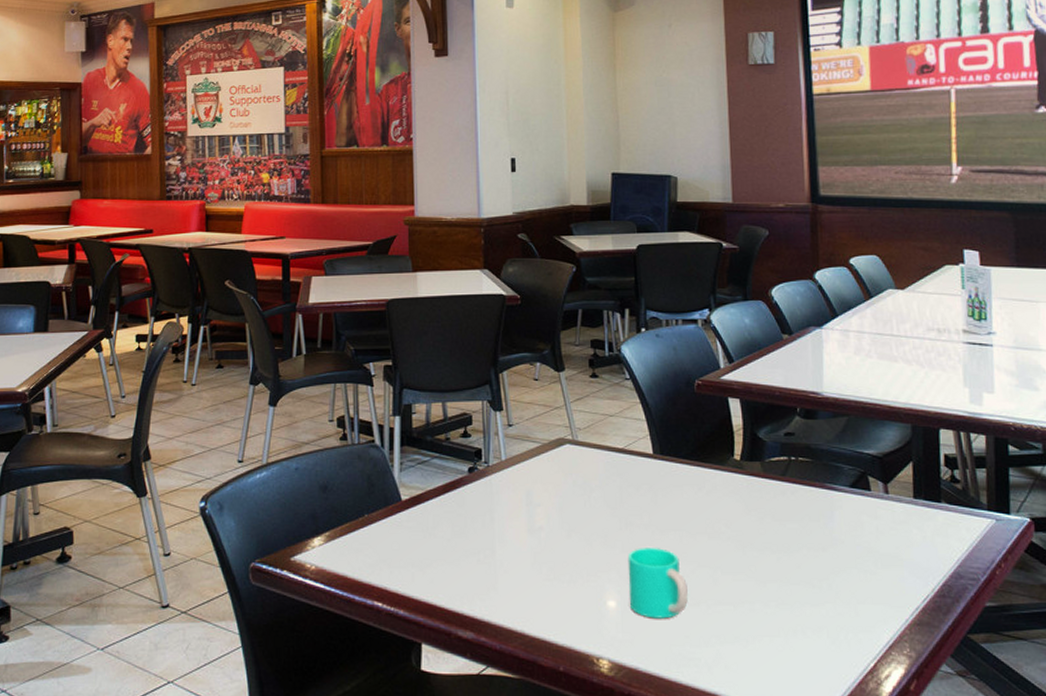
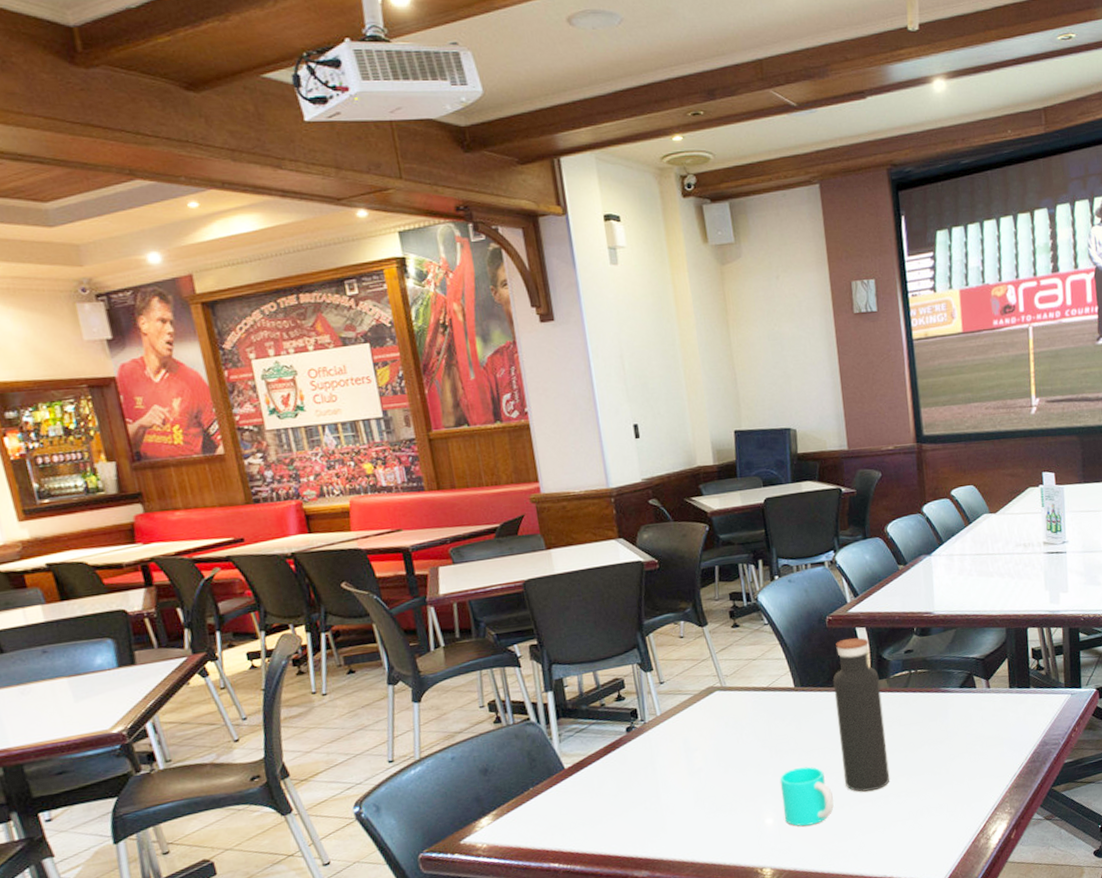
water bottle: none [697,408,758,592] -> present [833,637,890,792]

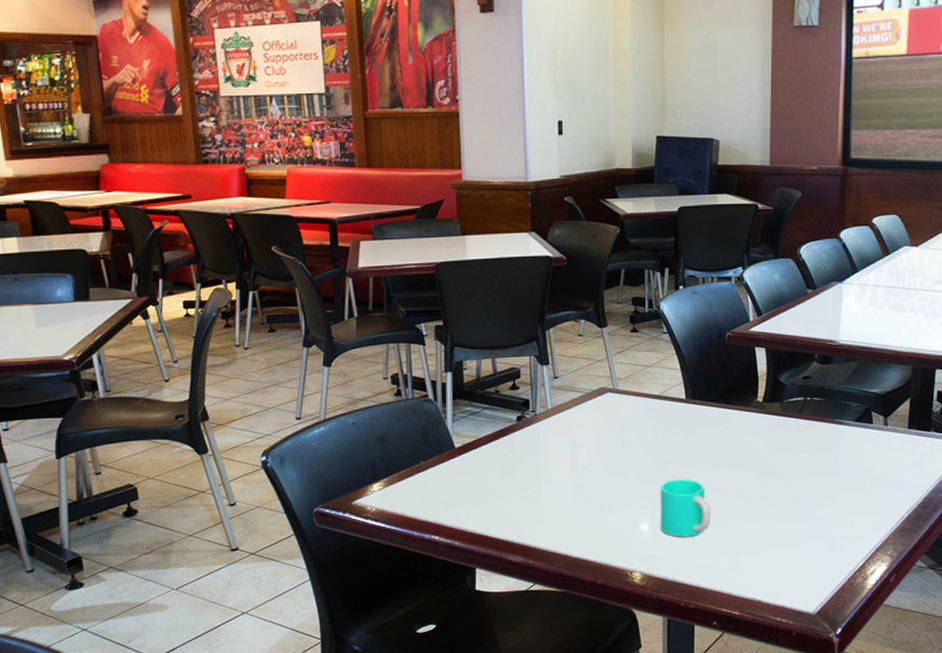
water bottle: present [833,637,890,792] -> none [724,357,773,512]

